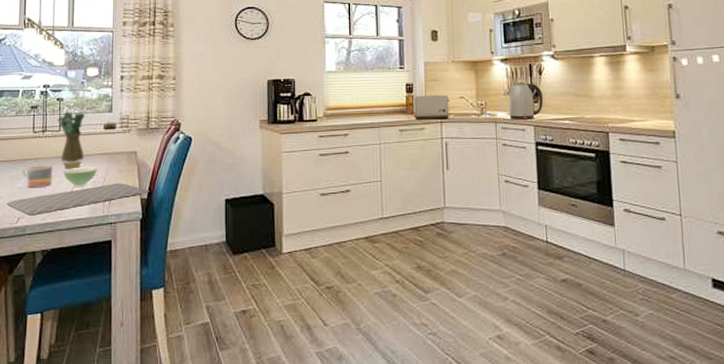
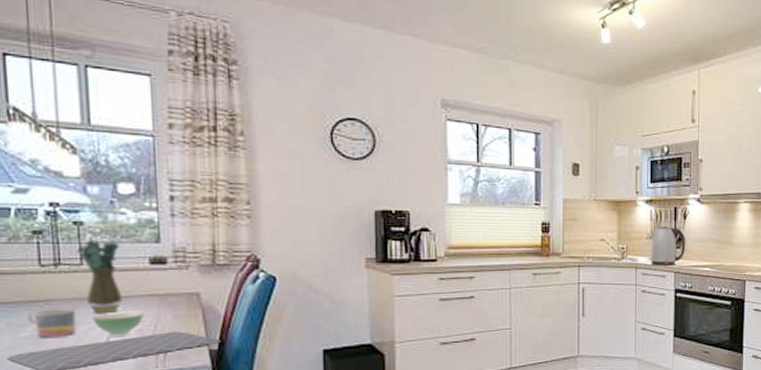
toaster: present [413,94,450,120] -> none [549,235,589,263]

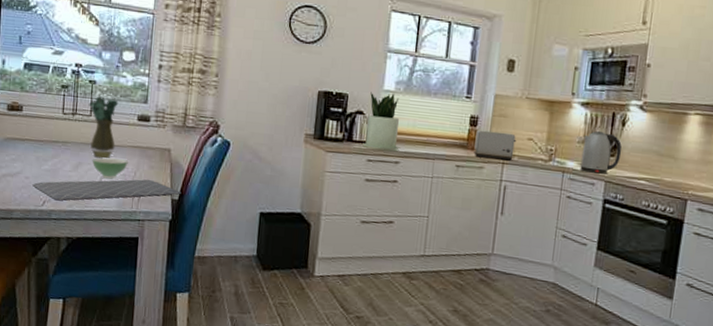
mug: present [27,309,77,339] -> none [49,149,82,174]
planter: none [431,206,472,267] -> present [361,92,400,152]
toaster: none [549,235,589,263] -> present [474,130,517,161]

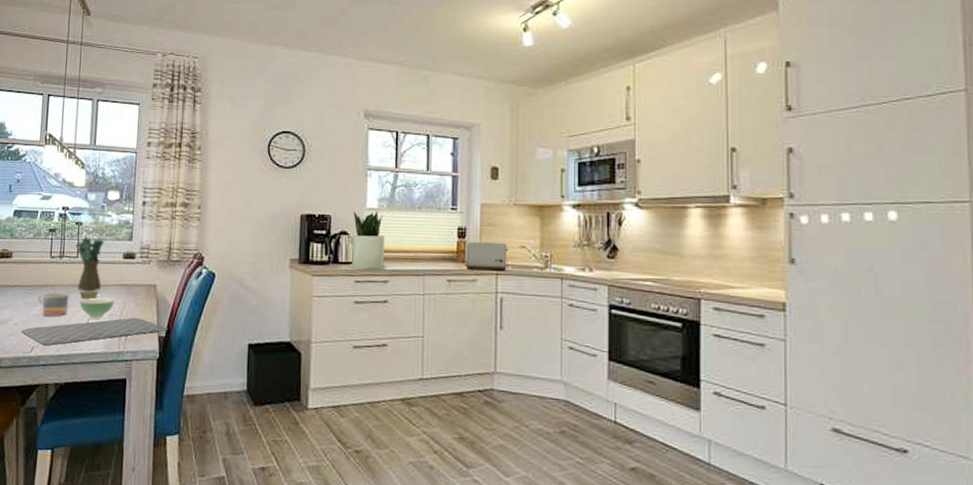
mug: none [49,149,82,174] -> present [37,292,69,318]
kettle: present [580,130,622,174] -> none [579,232,622,278]

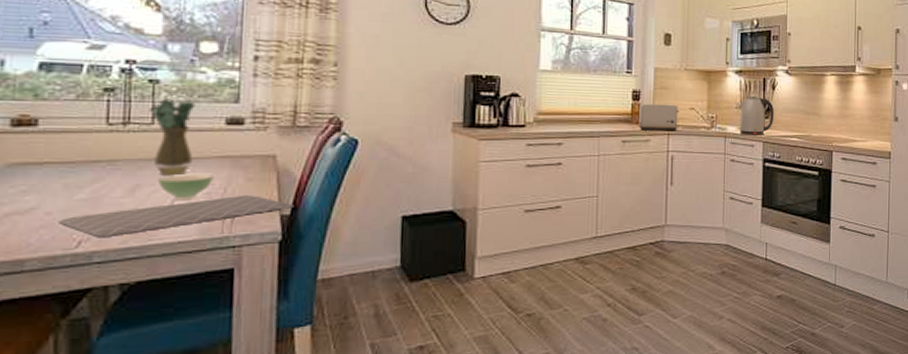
mug: present [37,292,69,318] -> none [86,170,141,201]
planter: present [348,210,387,271] -> none [519,72,562,133]
kettle: none [579,232,622,278] -> present [740,95,775,135]

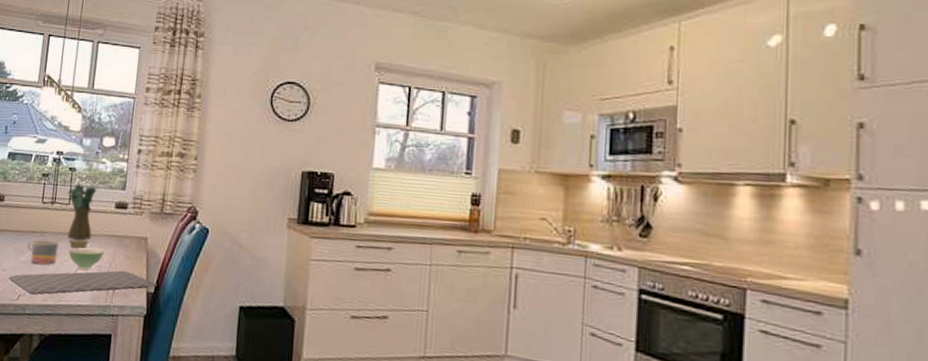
mug: none [86,170,141,201] -> present [27,239,59,266]
toaster: present [639,103,679,131] -> none [477,209,527,245]
kettle: present [740,95,775,135] -> none [606,207,657,259]

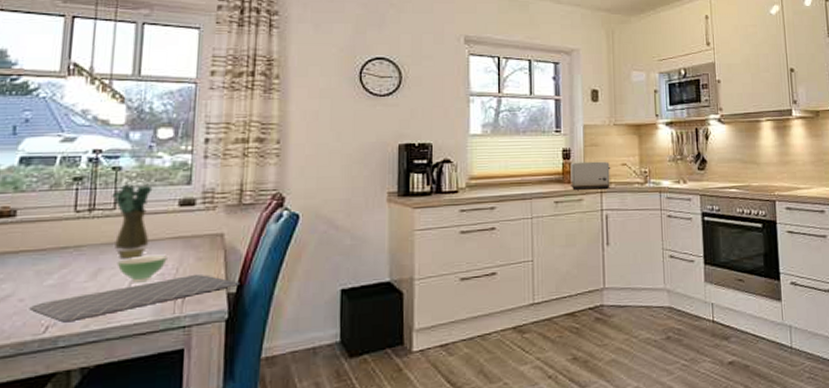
mug: present [27,239,59,266] -> none [55,254,103,286]
toaster: none [477,209,527,245] -> present [570,161,611,190]

